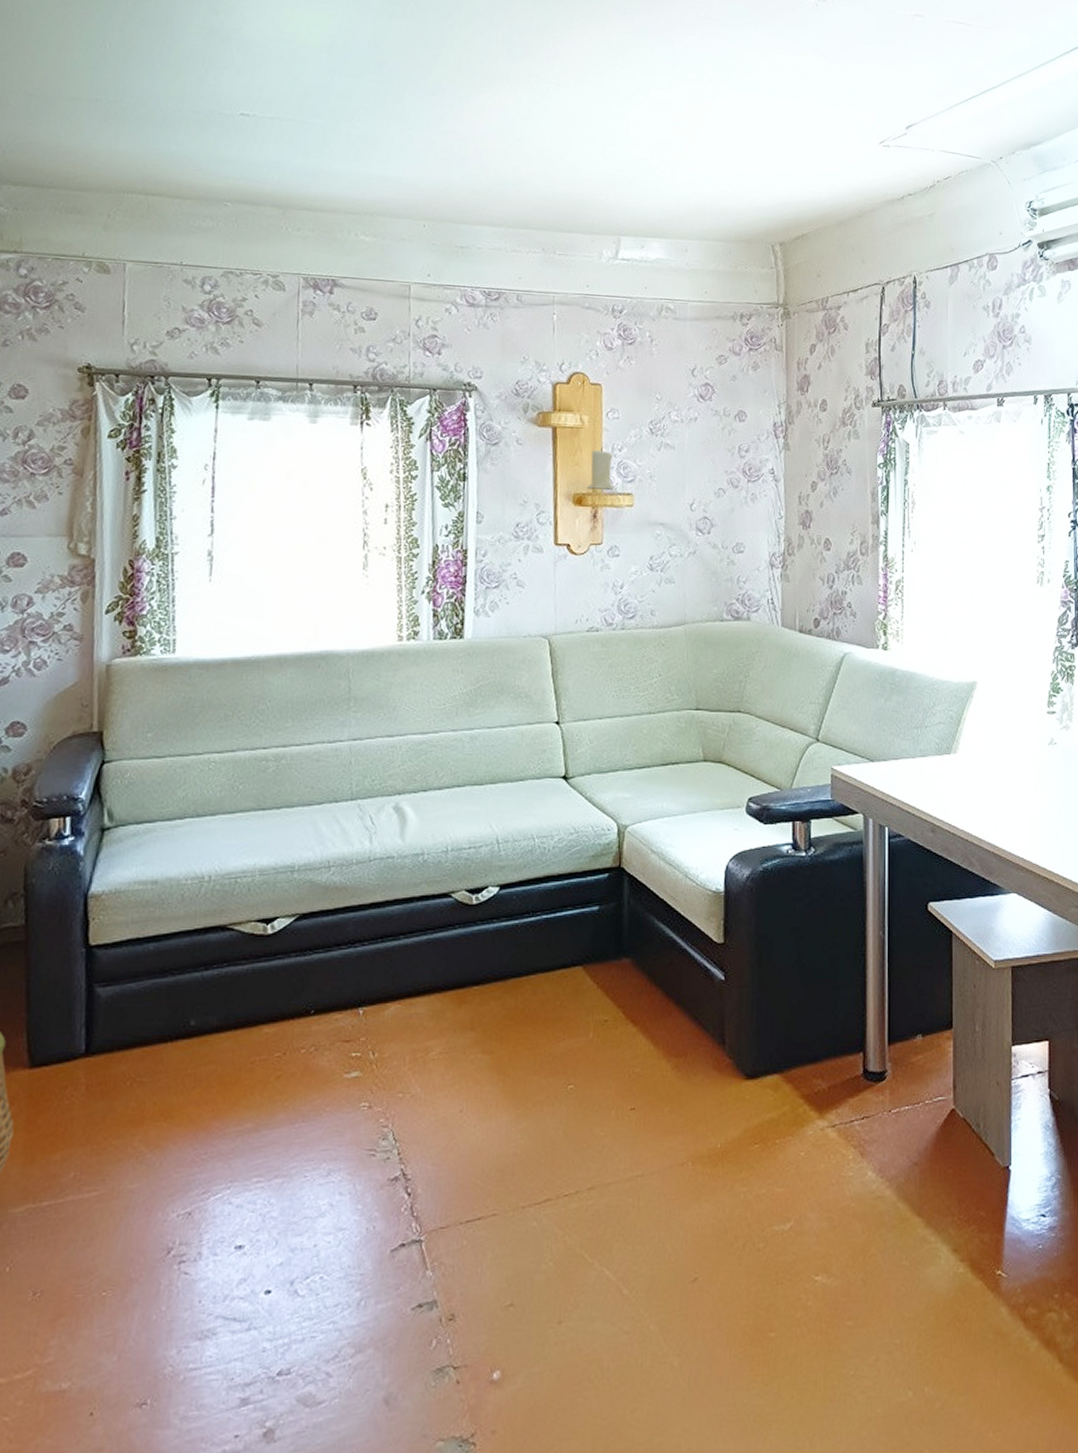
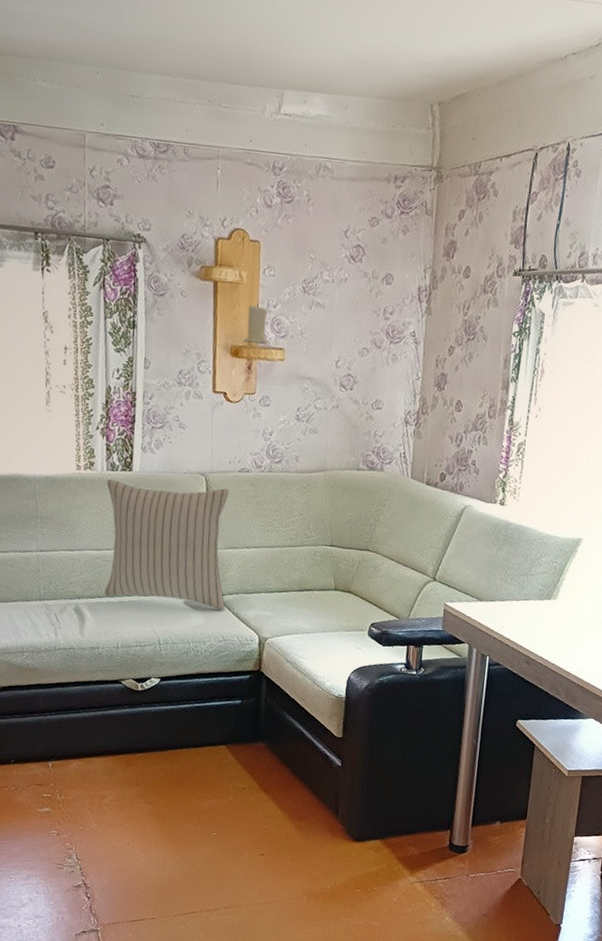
pillow: none [431,650,576,796] -> present [104,479,229,611]

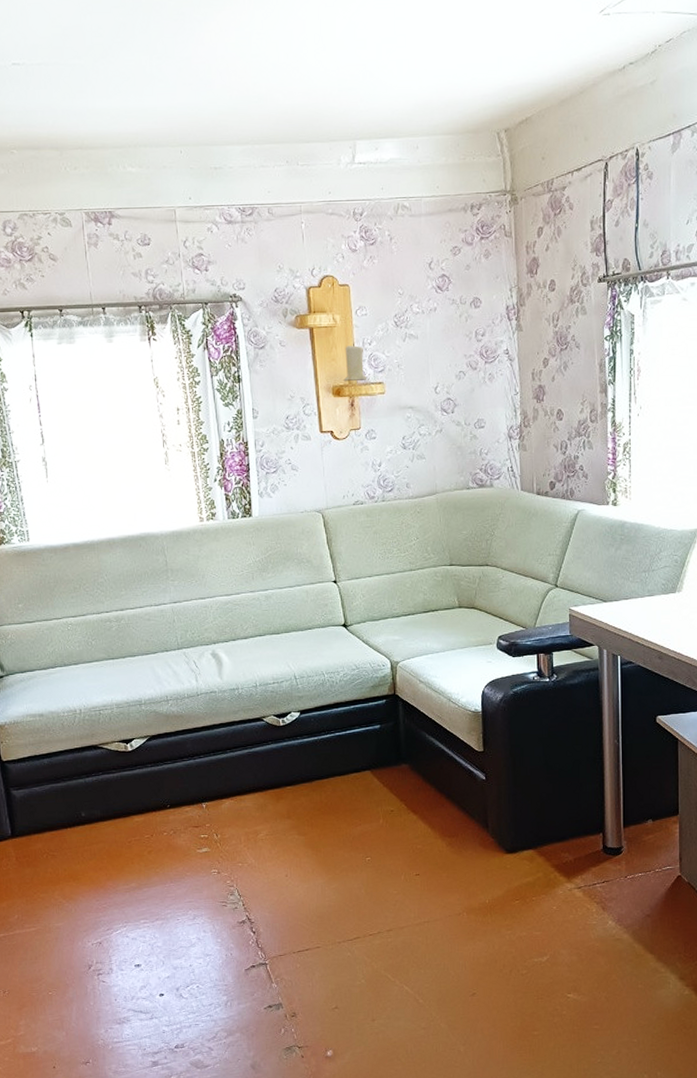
pillow: present [104,479,229,611] -> none [229,522,354,640]

